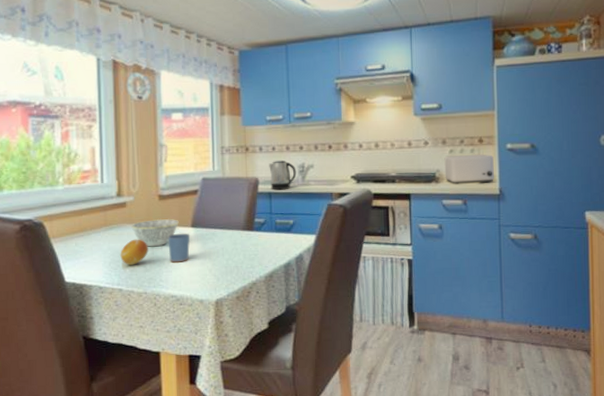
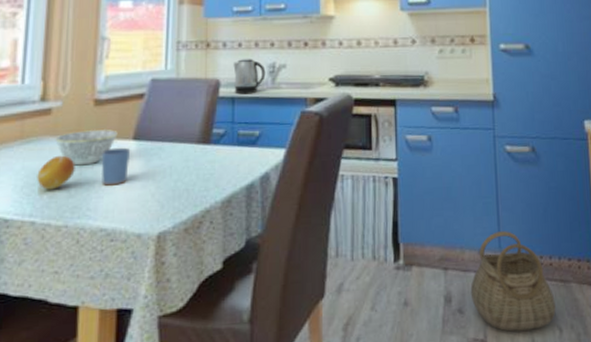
toaster: present [444,154,494,184] -> none [433,54,487,89]
basket: none [475,305,551,385] -> present [470,231,556,332]

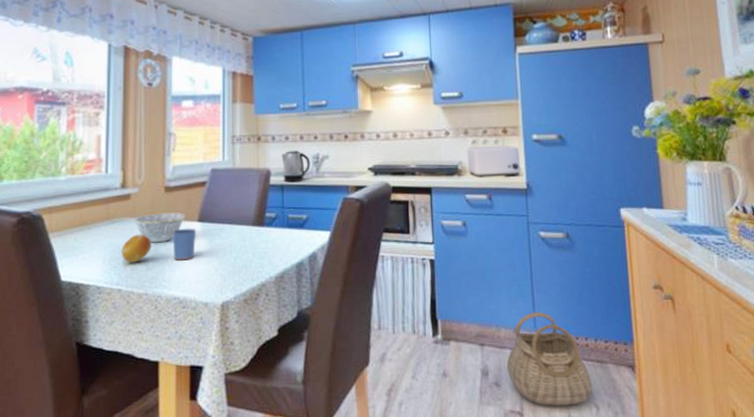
toaster: none [433,54,487,89] -> present [466,145,521,178]

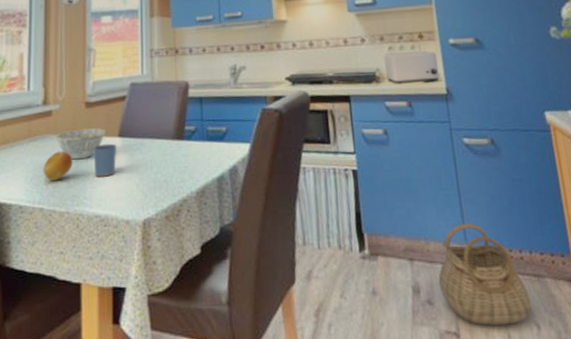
kettle: present [281,150,311,183] -> none [199,61,228,95]

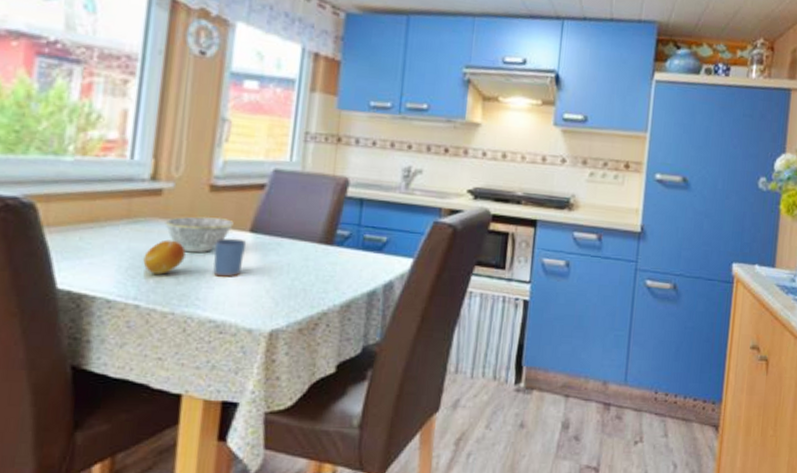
toaster: present [383,50,439,84] -> none [580,179,639,218]
basket: present [438,223,531,326] -> none [589,365,674,463]

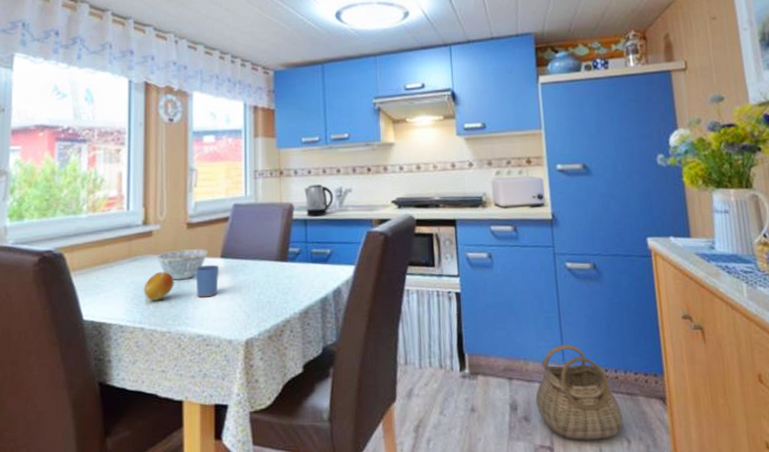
kettle: none [363,158,400,198] -> present [304,183,334,217]
toaster: none [580,179,639,218] -> present [490,175,545,209]
basket: none [589,365,674,463] -> present [535,344,623,440]

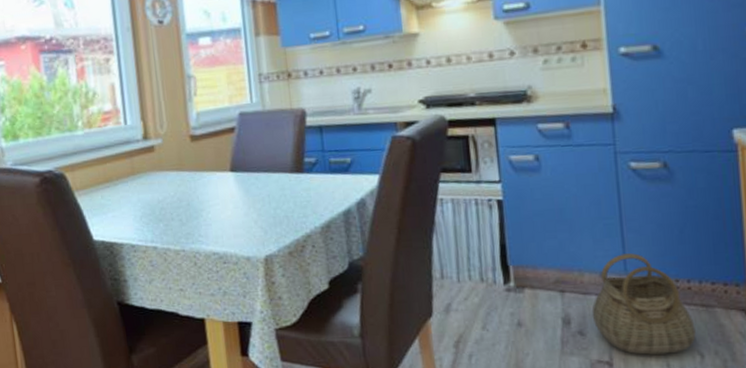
fruit: present [144,271,174,301] -> none [151,188,183,219]
bowl: present [157,248,208,280] -> none [161,162,216,197]
mug: present [195,264,220,298] -> none [204,179,231,214]
kettle: present [304,183,334,217] -> none [316,85,351,123]
toaster: present [490,175,545,209] -> none [537,62,605,103]

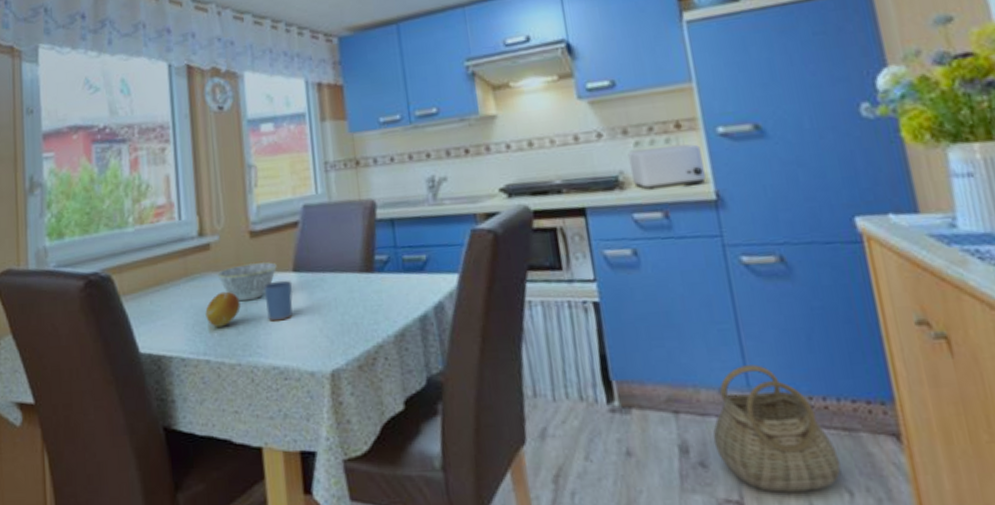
fruit: none [151,188,183,219] -> present [205,291,241,328]
bowl: none [161,162,216,197] -> present [217,261,277,302]
mug: none [204,179,231,214] -> present [263,280,293,321]
toaster: none [537,62,605,103] -> present [628,144,706,190]

